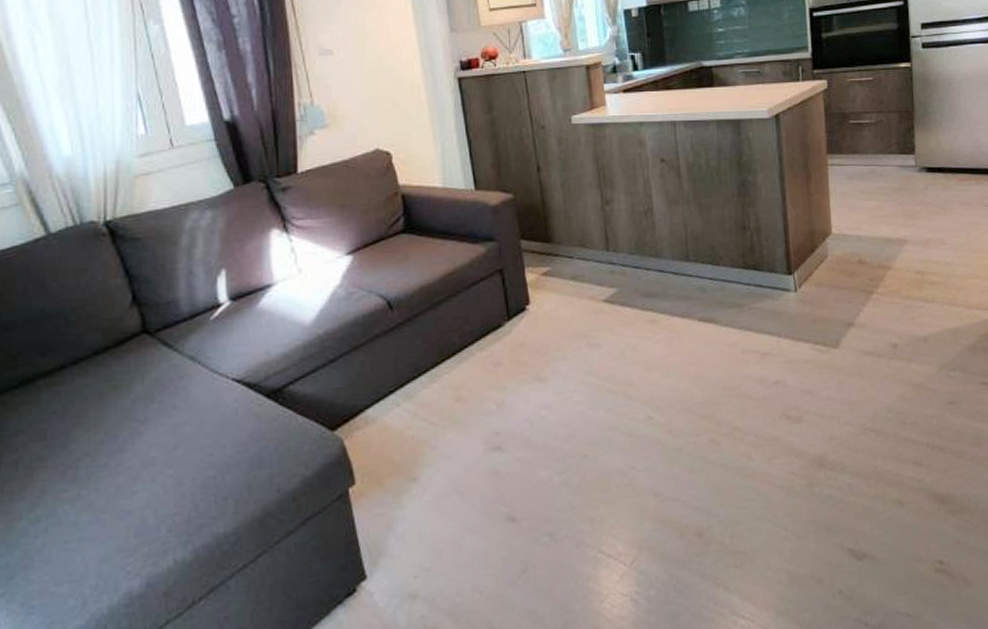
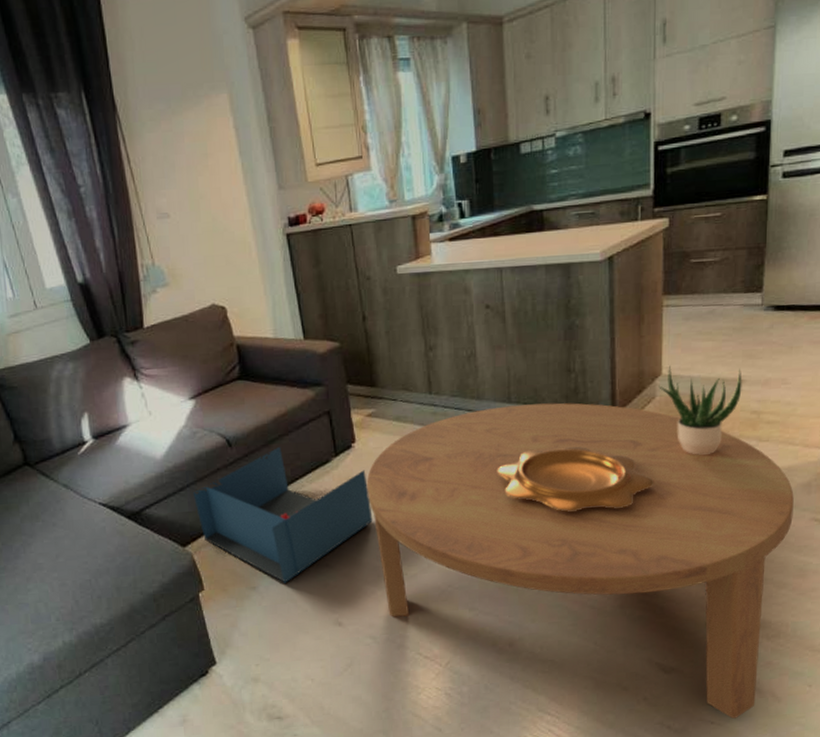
storage bin: none [346,309,549,472] -> present [192,446,373,583]
coffee table: none [542,261,964,609] -> present [366,403,794,719]
decorative bowl: none [679,307,833,380] -> present [498,446,654,512]
potted plant: none [828,224,906,317] -> present [657,365,742,455]

